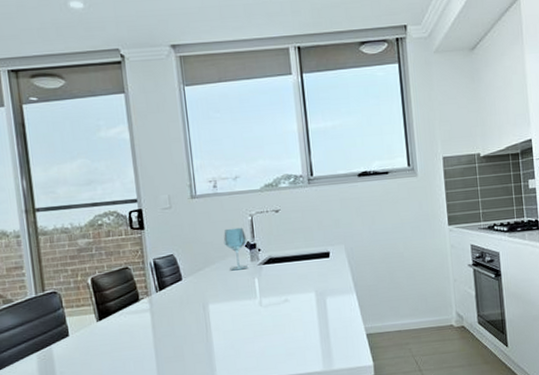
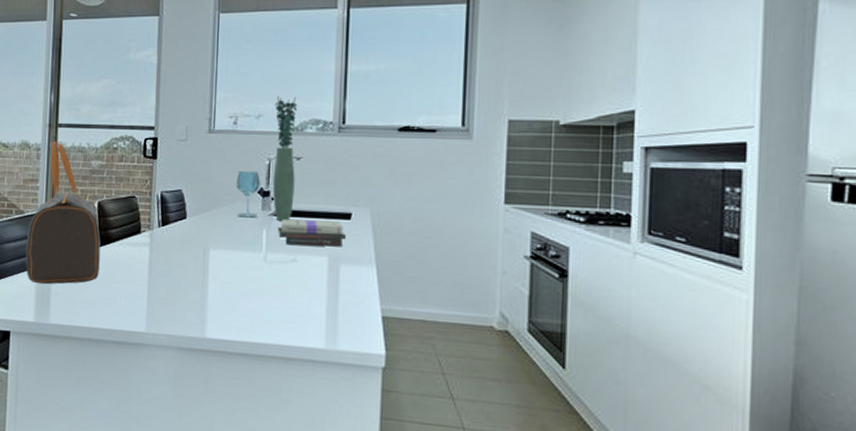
handbag: none [20,225,104,368] -> present [25,140,101,285]
vase: none [248,157,279,269] -> present [272,96,298,221]
books: none [267,260,327,289] -> present [277,219,346,247]

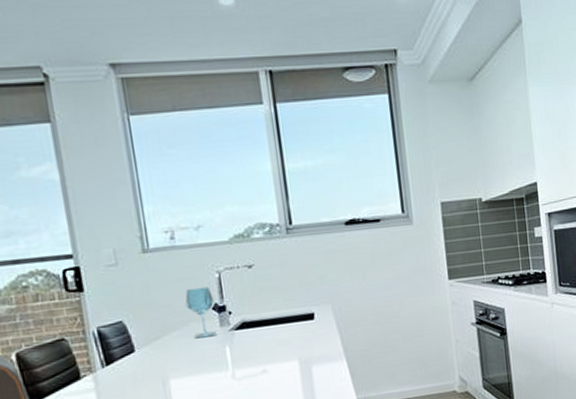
vase: present [272,96,298,221] -> none [213,202,254,335]
books: present [277,219,346,247] -> none [240,323,313,358]

